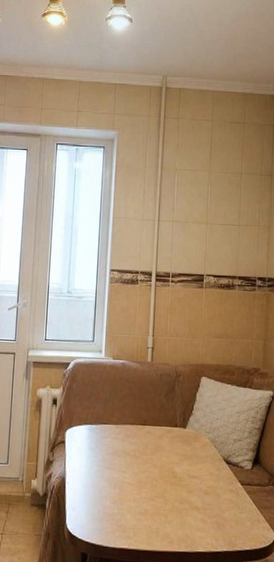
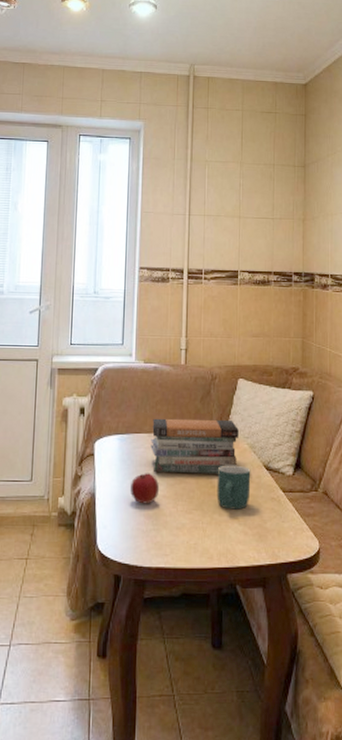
apple: none [98,461,125,490] -> present [131,473,160,504]
book stack: none [117,411,200,465] -> present [150,418,239,474]
mug: none [178,457,211,499] -> present [216,465,251,510]

